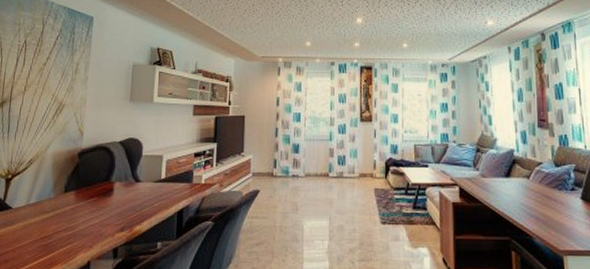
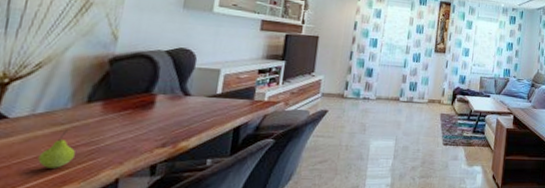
fruit: none [33,217,58,252] -> present [38,129,75,168]

